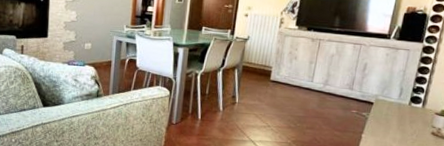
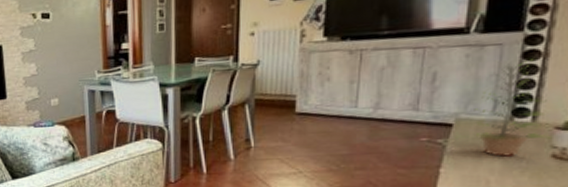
plant: none [386,63,434,131] -> present [474,59,553,157]

